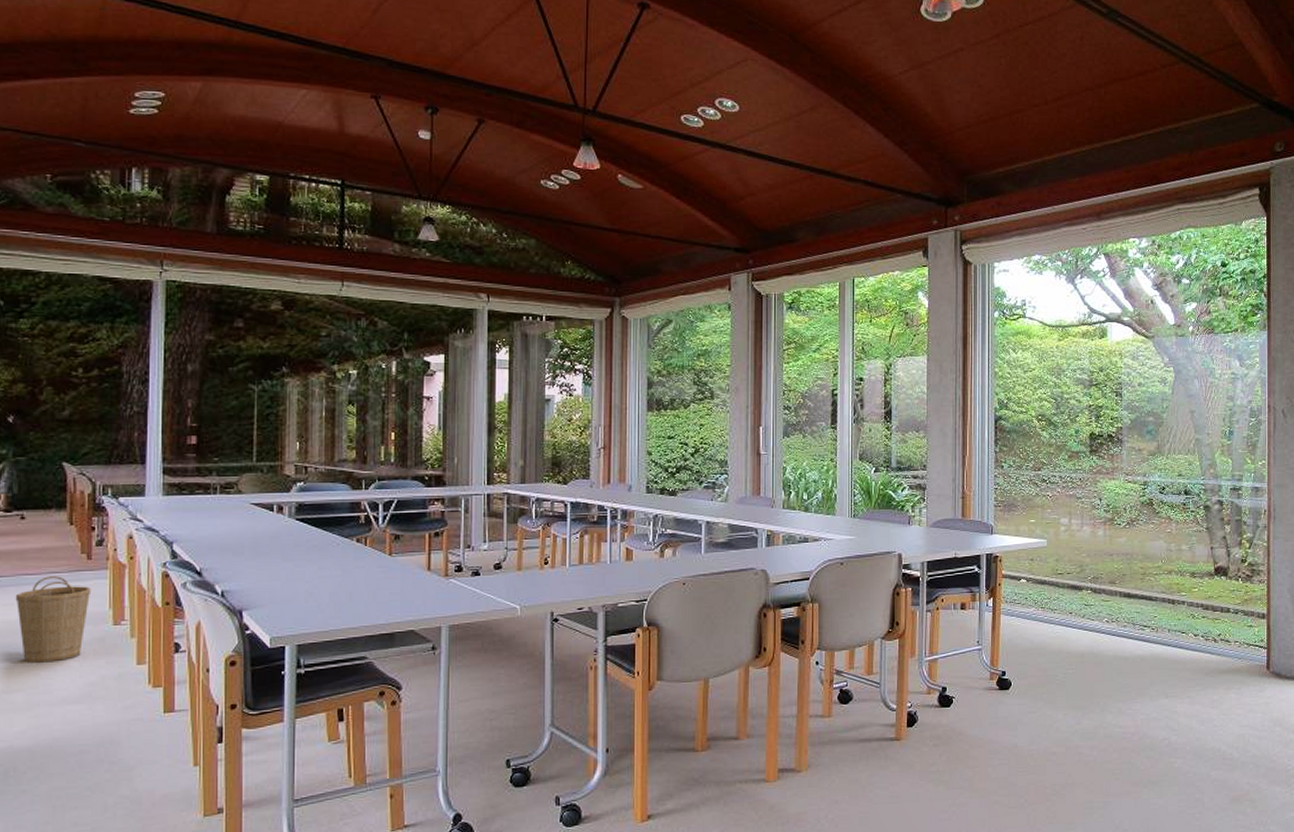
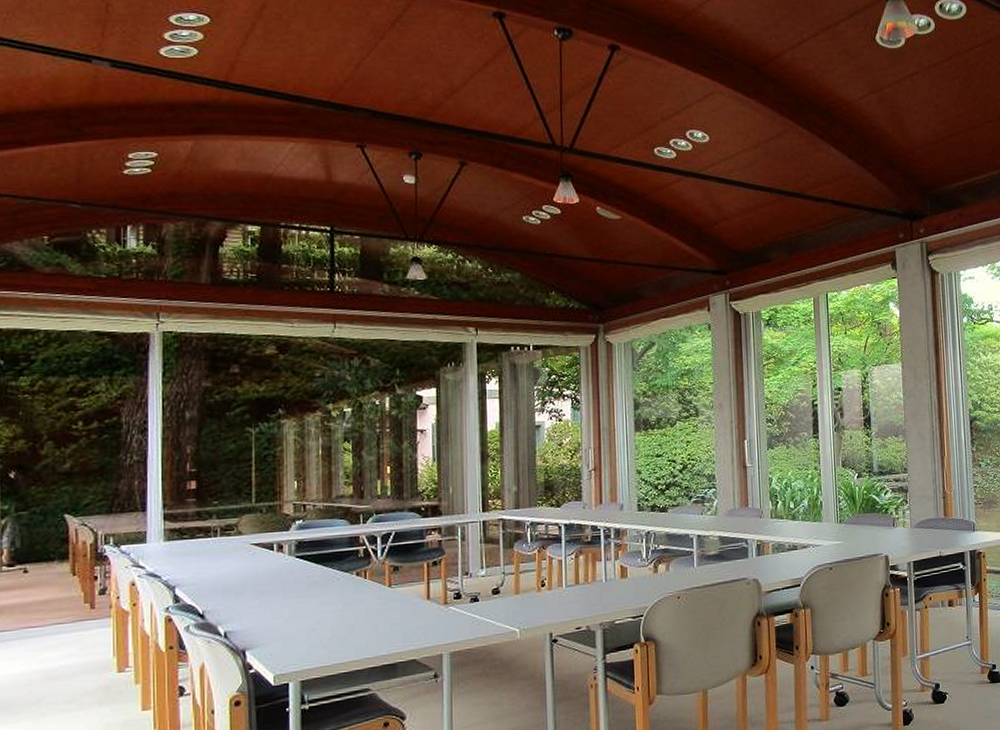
basket: present [15,576,92,663] -> none [19,627,95,716]

